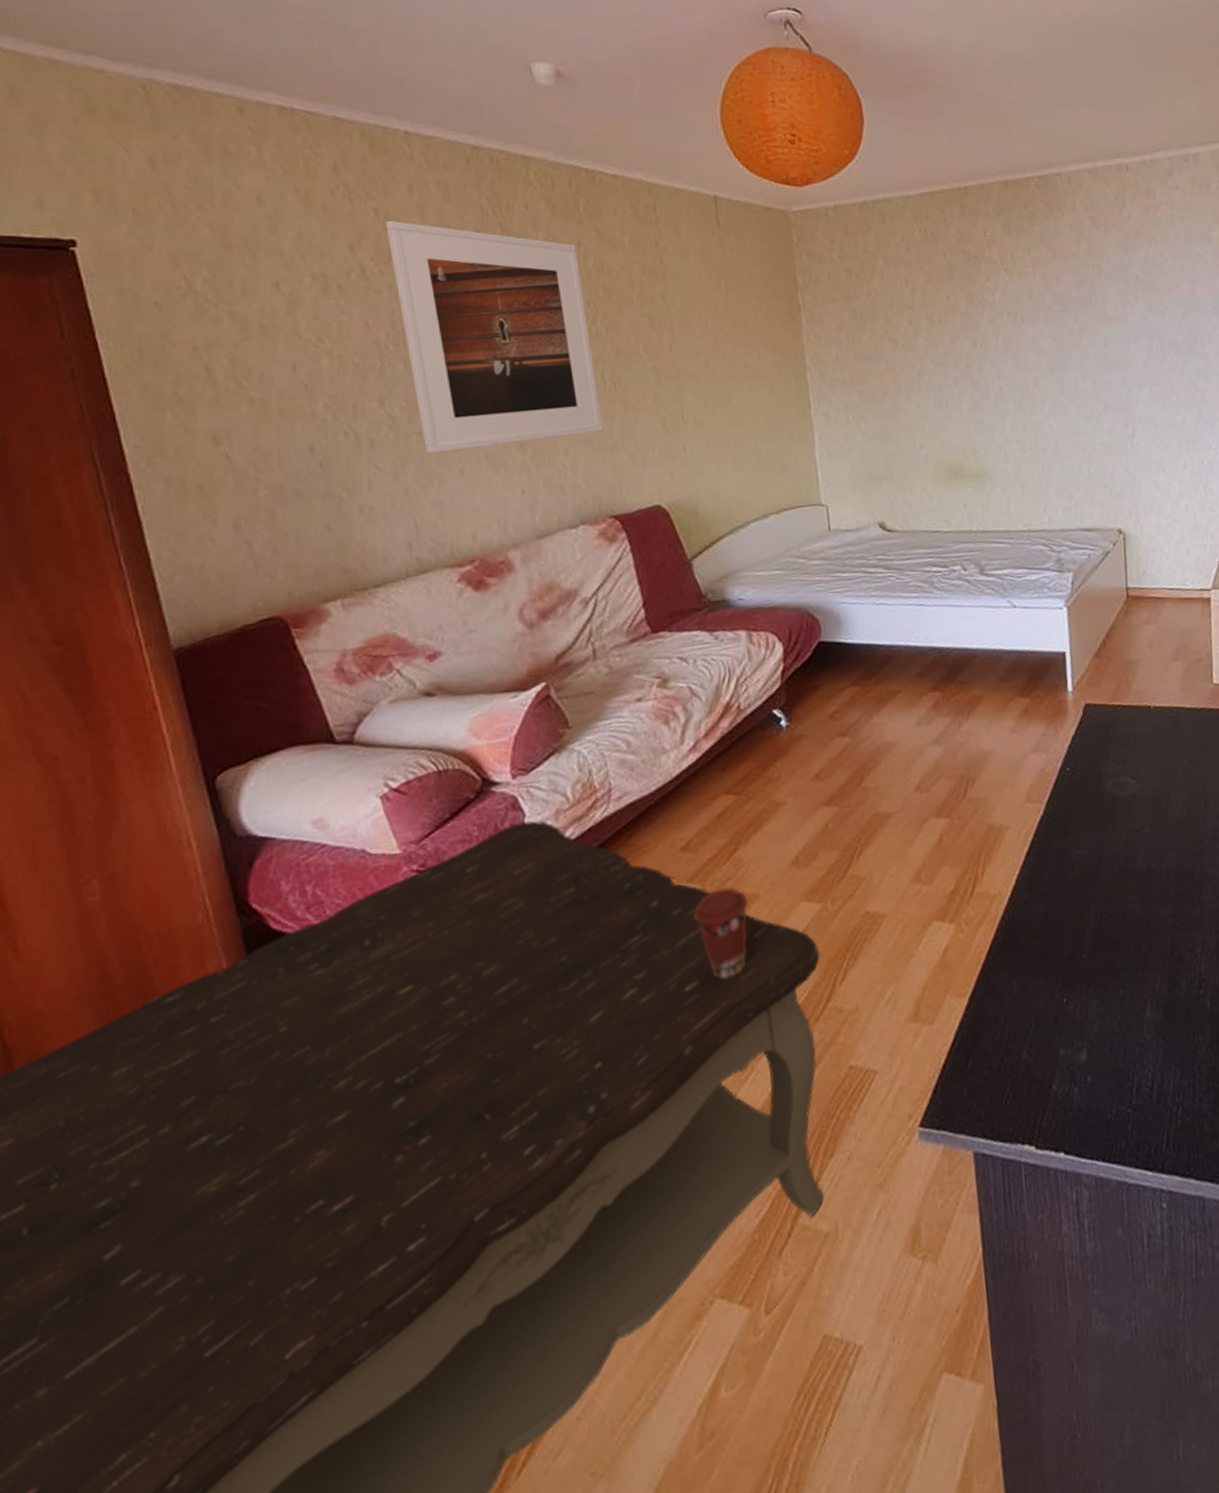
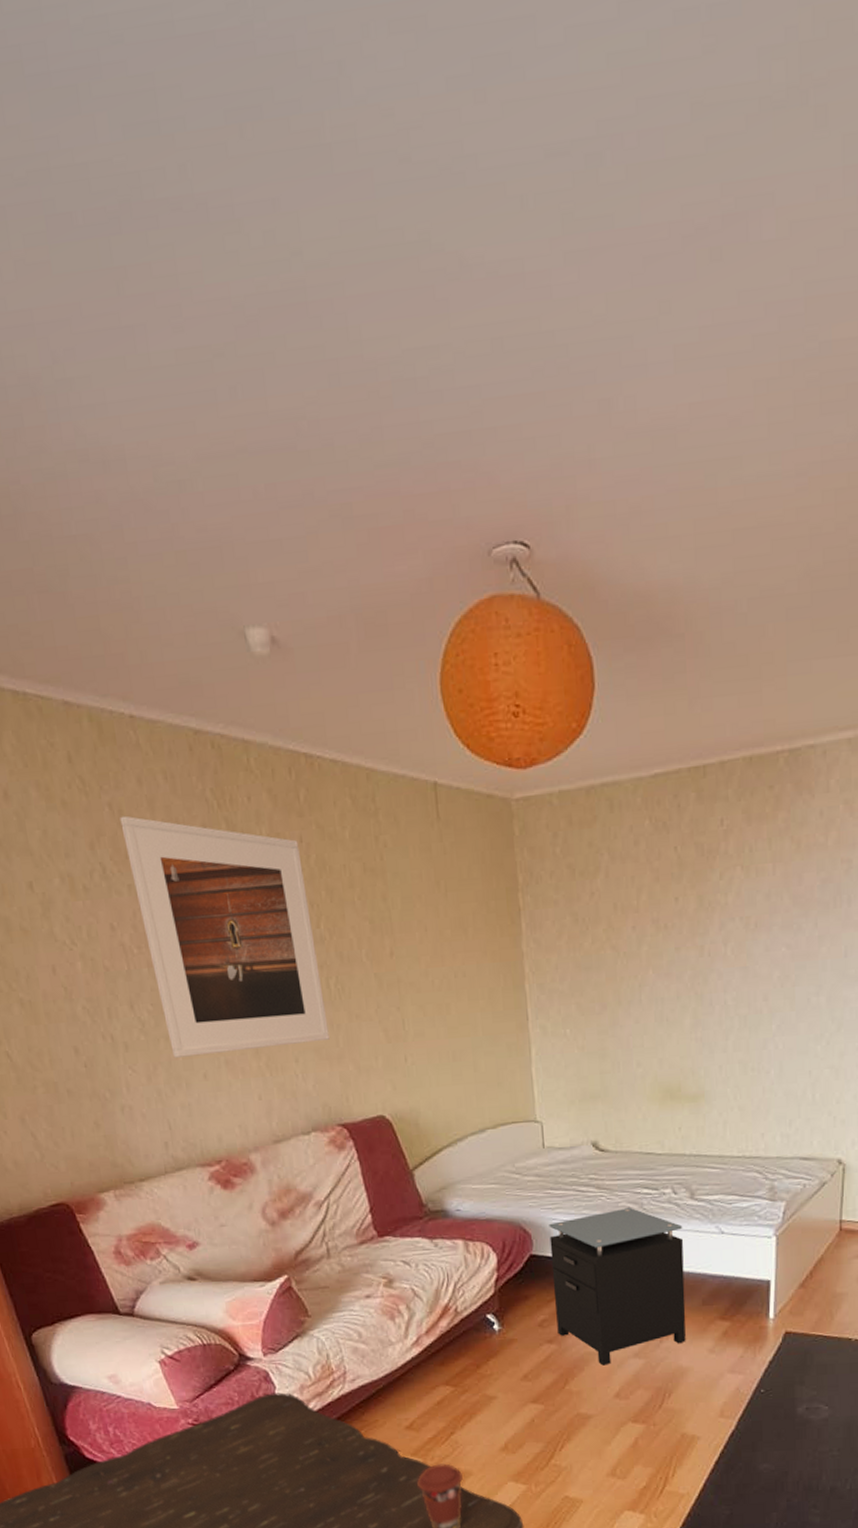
nightstand: none [837,587,986,756] -> present [549,1208,686,1366]

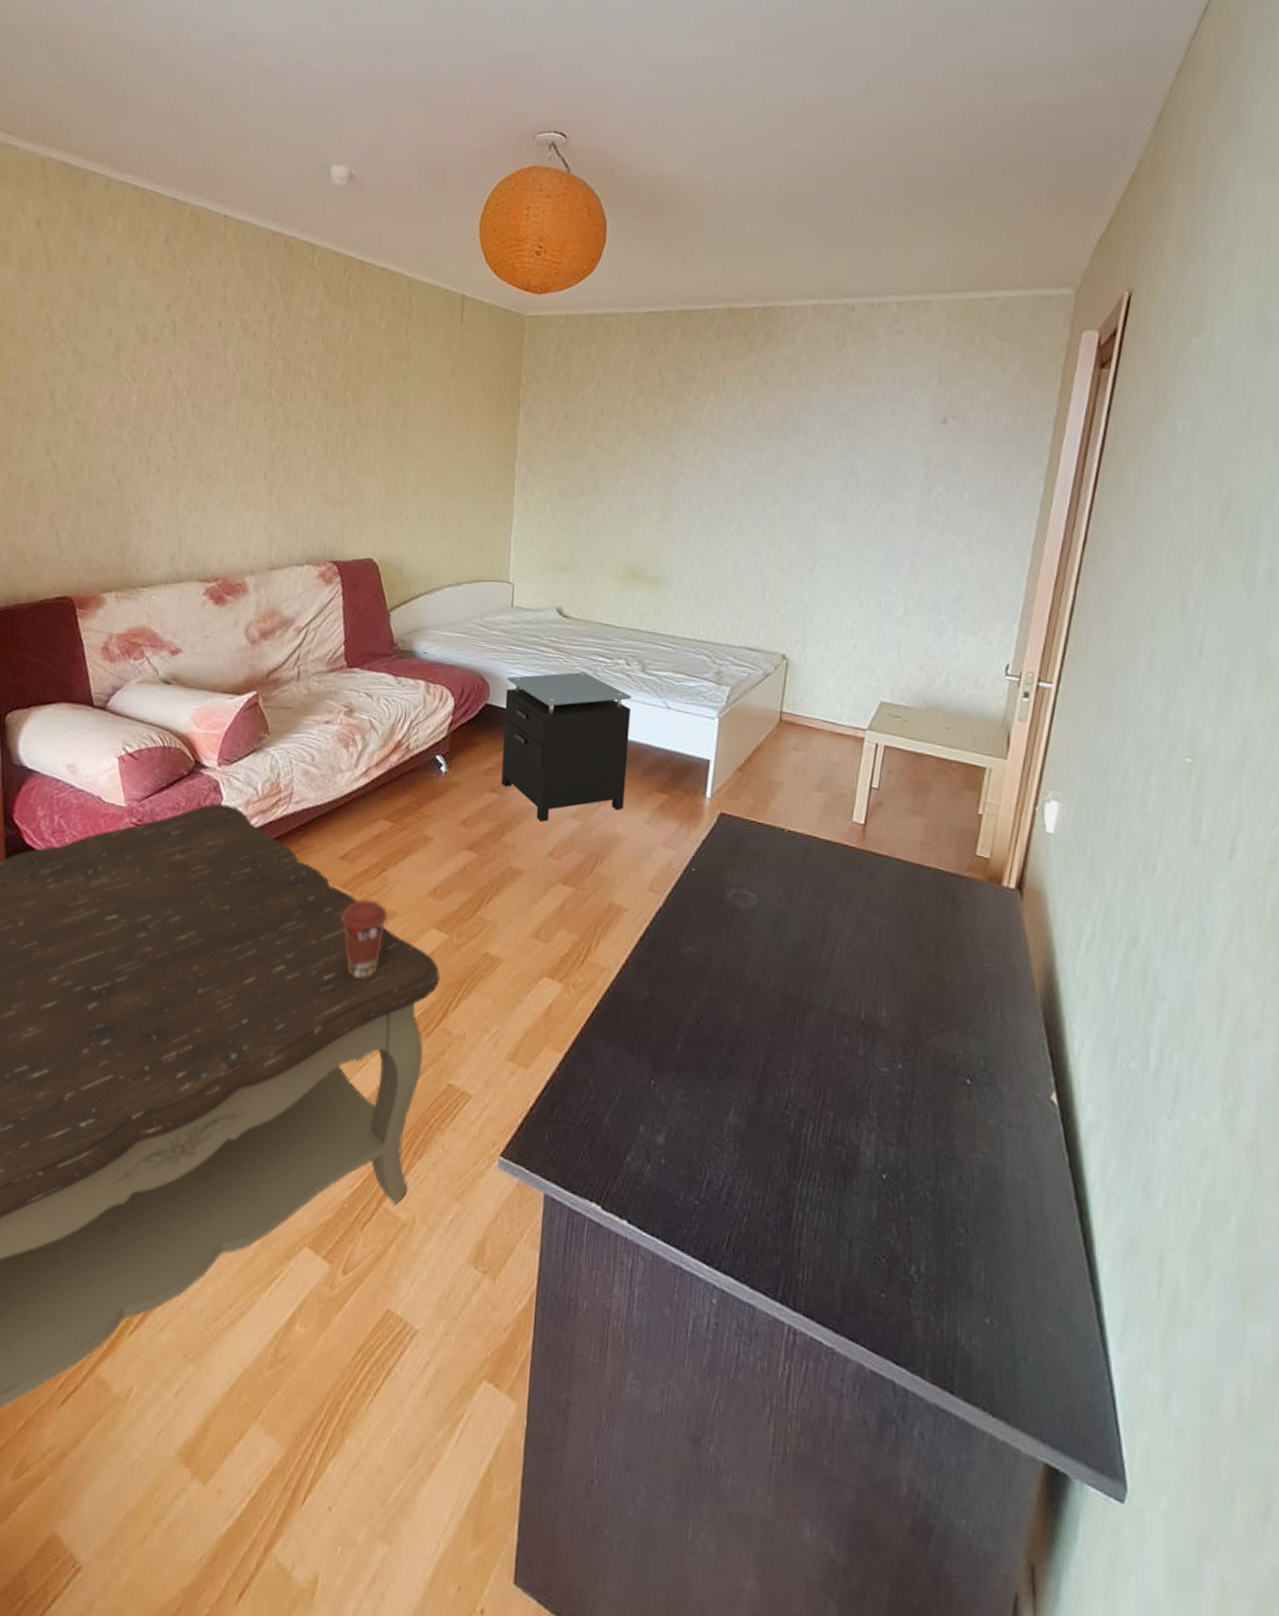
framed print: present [120,815,330,1058] -> none [196,287,341,488]

